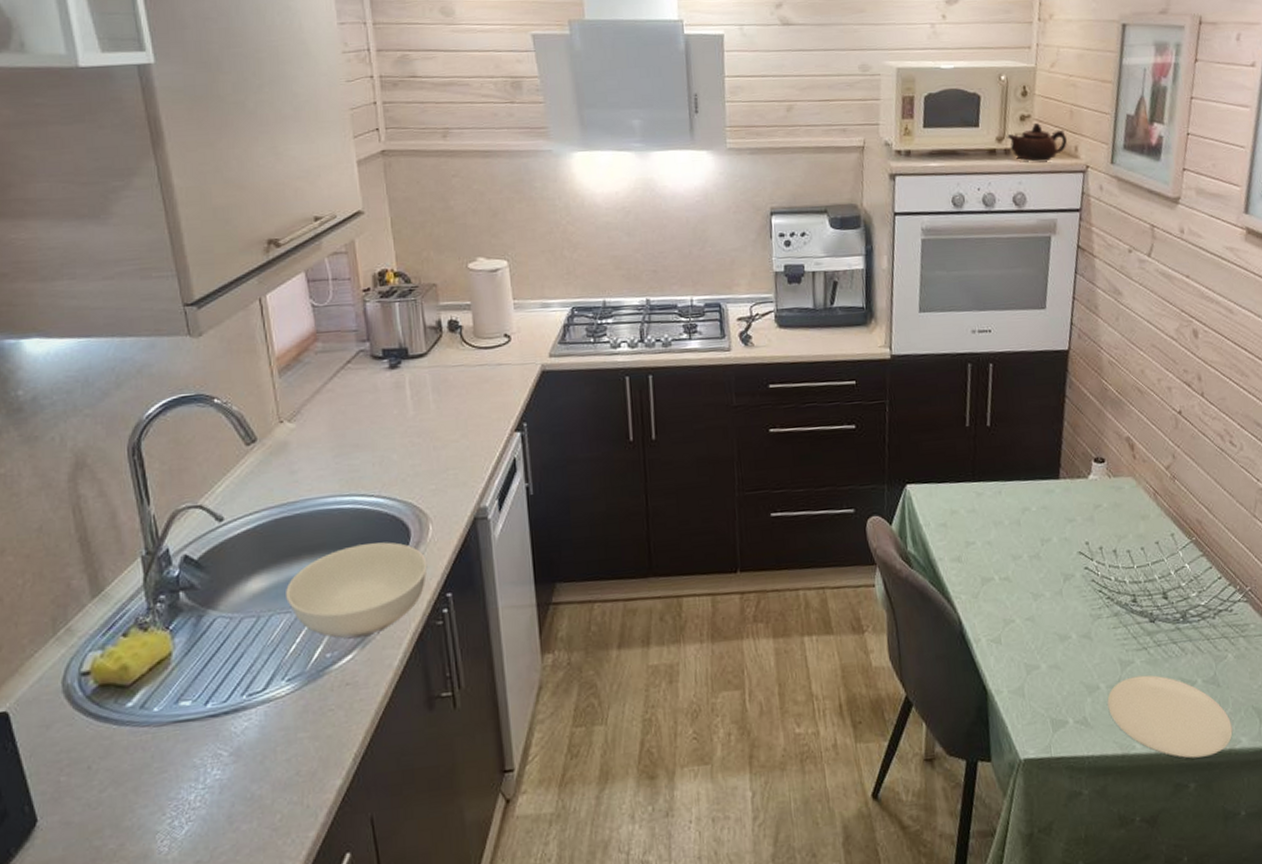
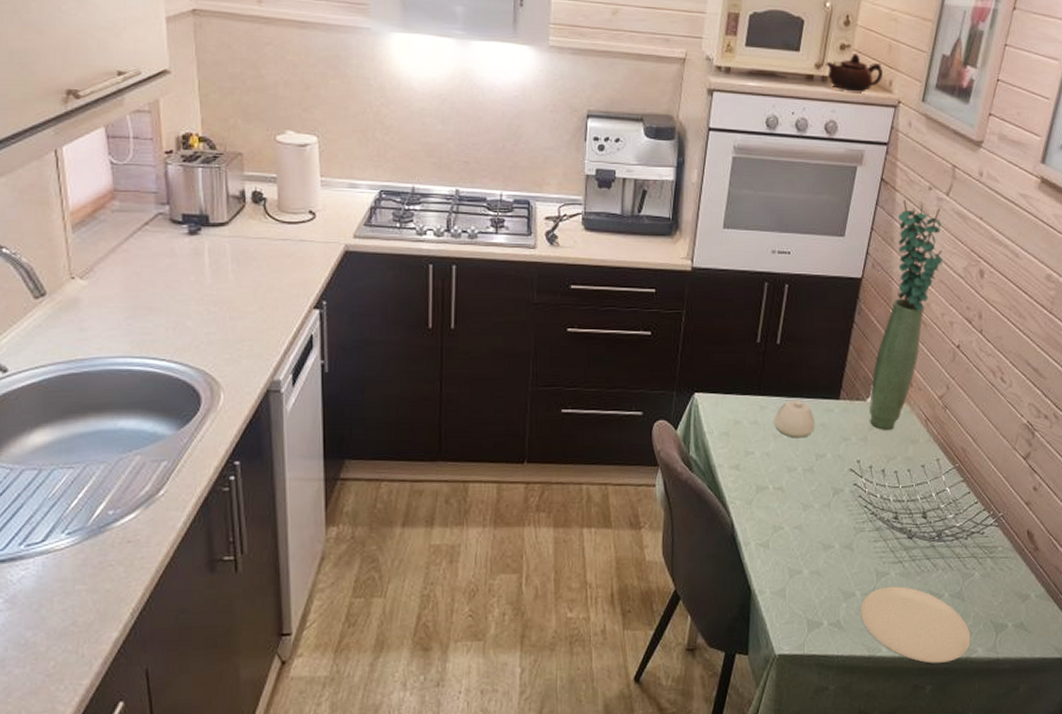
bowl: present [286,542,428,639] -> none [70,406,217,498]
sugar bowl: none [992,482,1037,524] -> present [774,399,815,438]
vase: none [1091,265,1153,508] -> present [868,200,943,430]

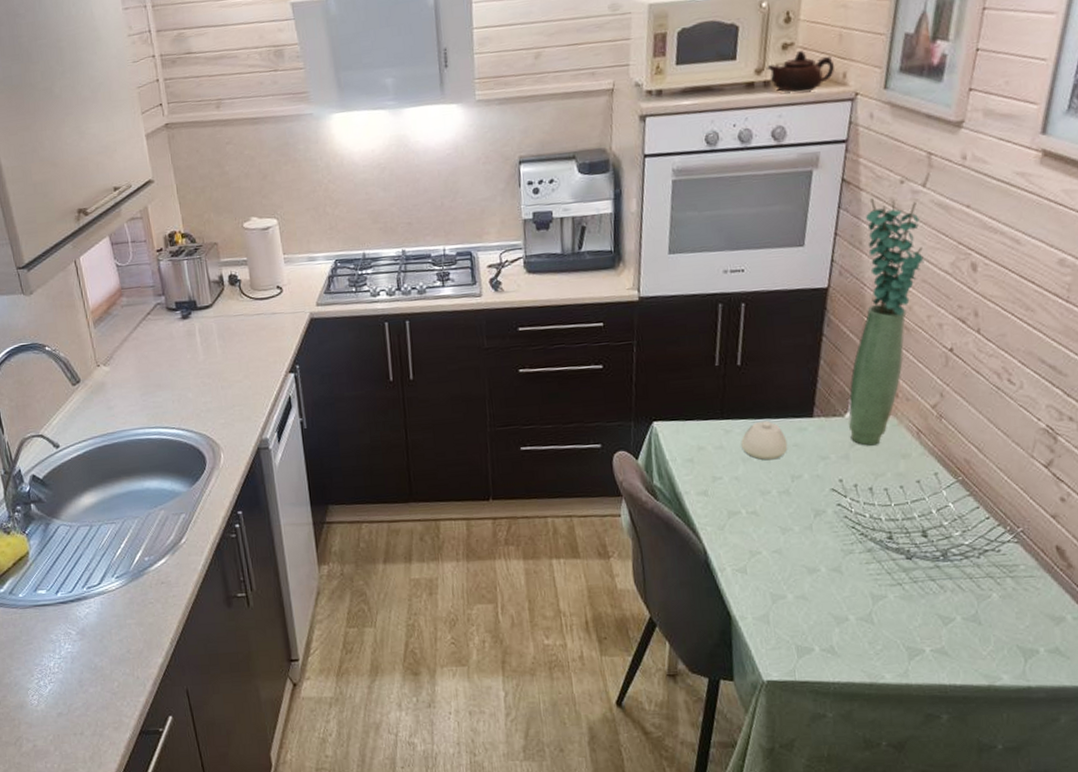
plate: present [861,586,971,664] -> none [856,609,993,692]

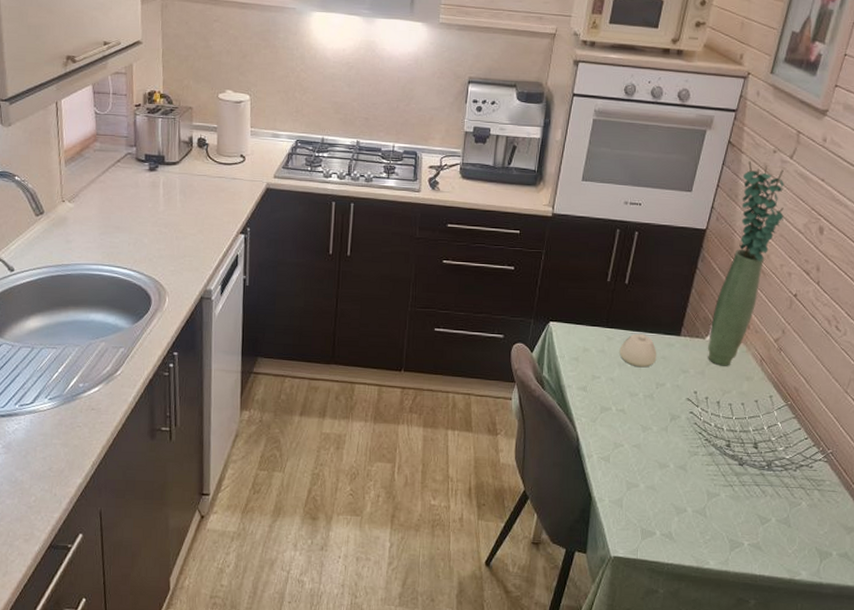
teapot: present [767,51,835,93] -> none [682,30,735,65]

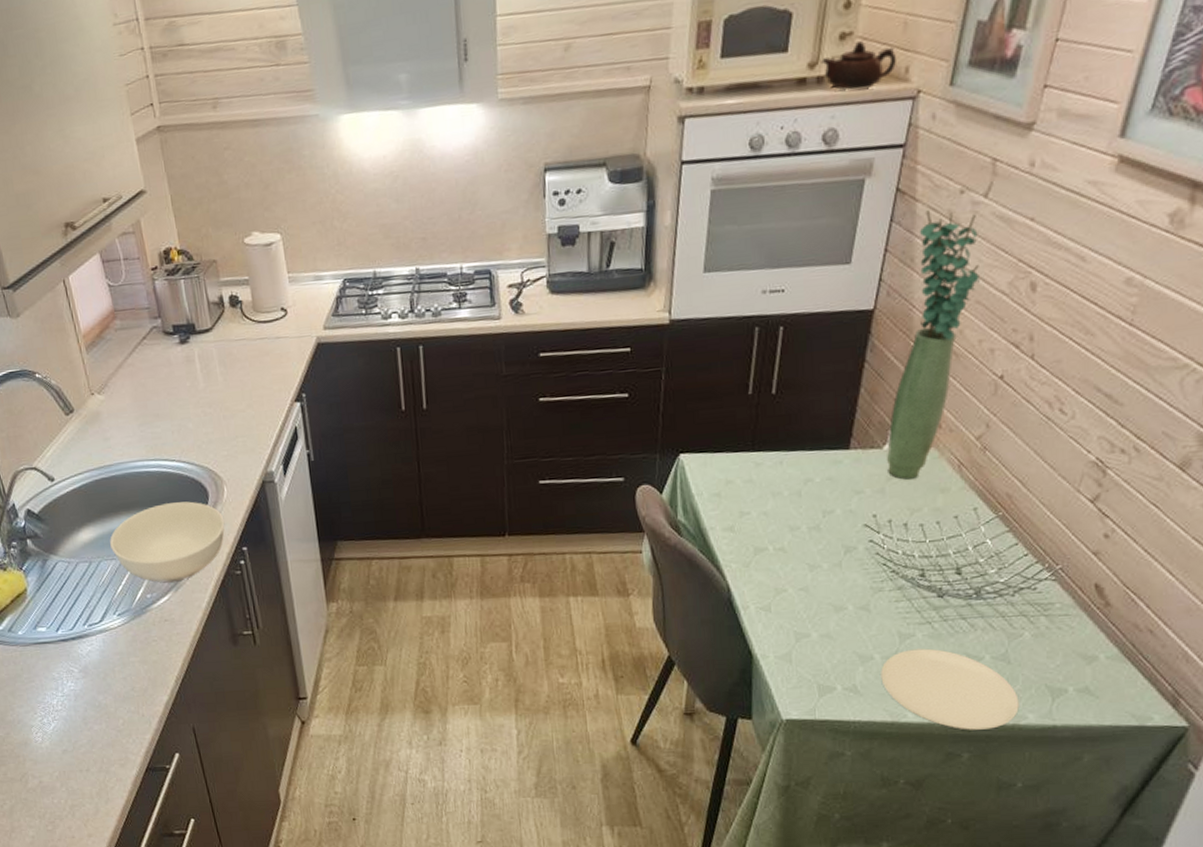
bowl: none [54,305,162,376] -> present [109,501,225,583]
sugar bowl: present [619,333,657,368] -> none [771,452,821,495]
teapot: none [682,30,735,65] -> present [822,41,897,91]
plate: none [691,506,795,581] -> present [881,648,1019,730]

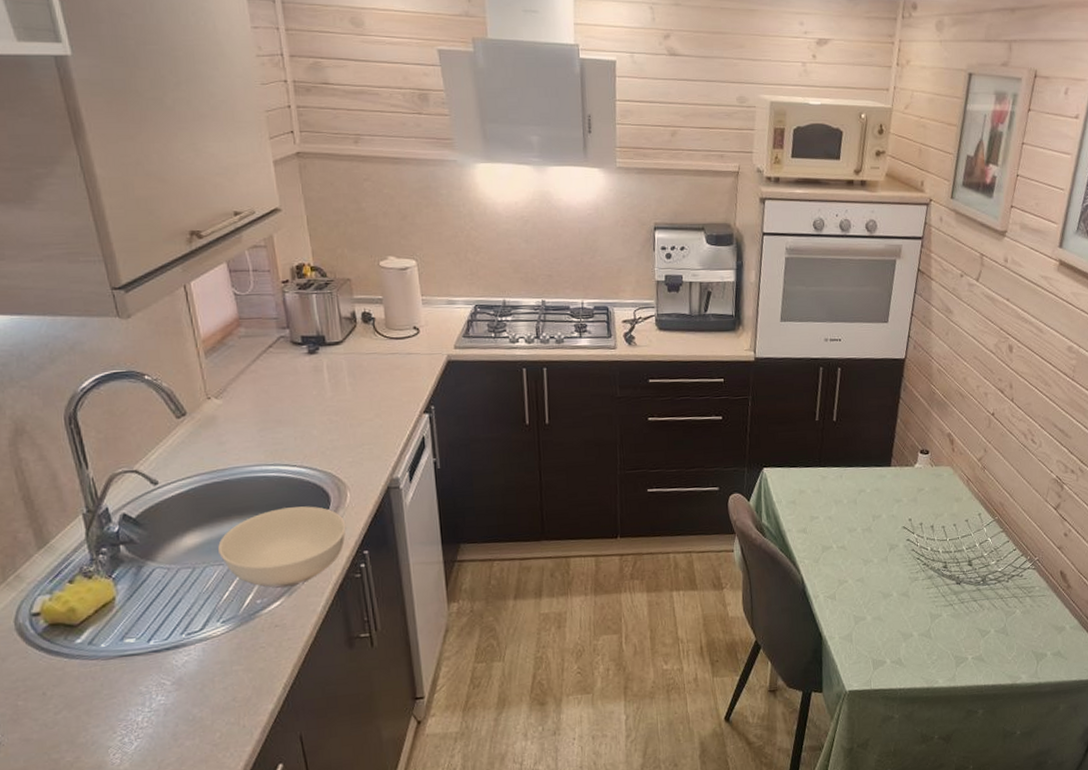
teapot: present [822,41,897,91] -> none [864,159,916,194]
plate: present [881,648,1019,730] -> none [918,625,1015,691]
vase: present [886,210,980,480] -> none [917,287,976,491]

